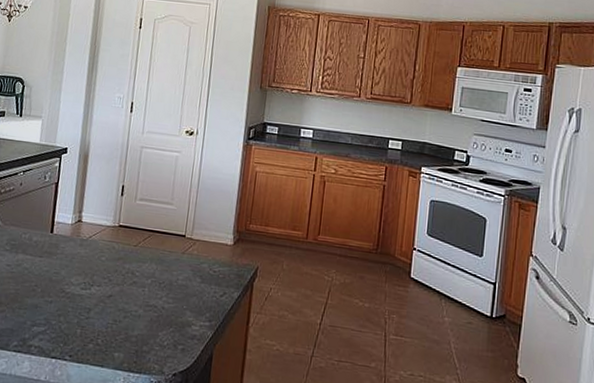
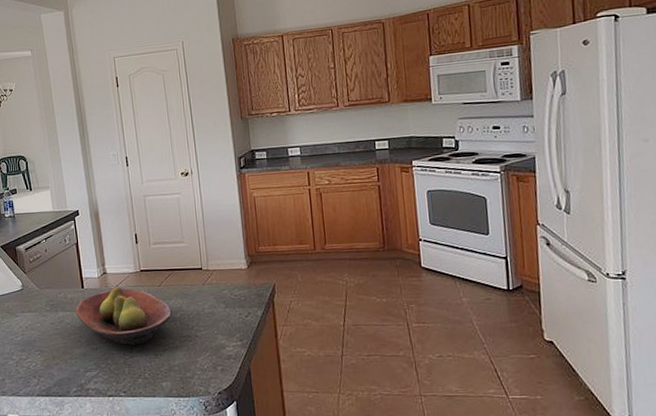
fruit bowl: none [37,238,143,306] -> present [75,286,173,345]

